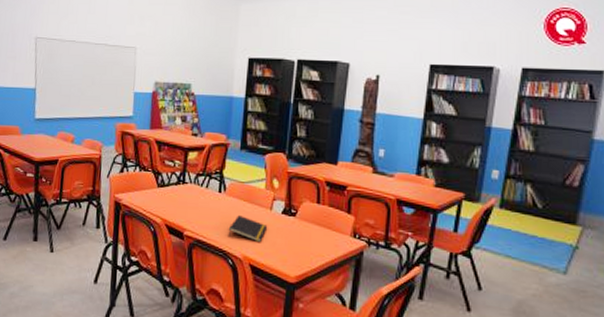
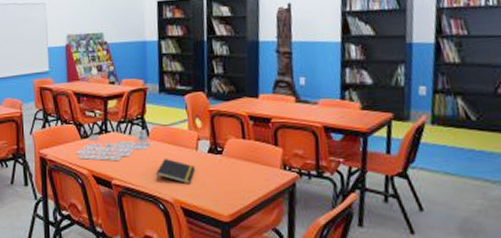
board game: none [151,184,228,212] -> present [76,130,152,161]

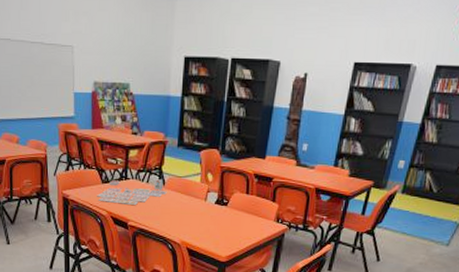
notepad: present [155,159,196,183] -> none [167,206,203,228]

